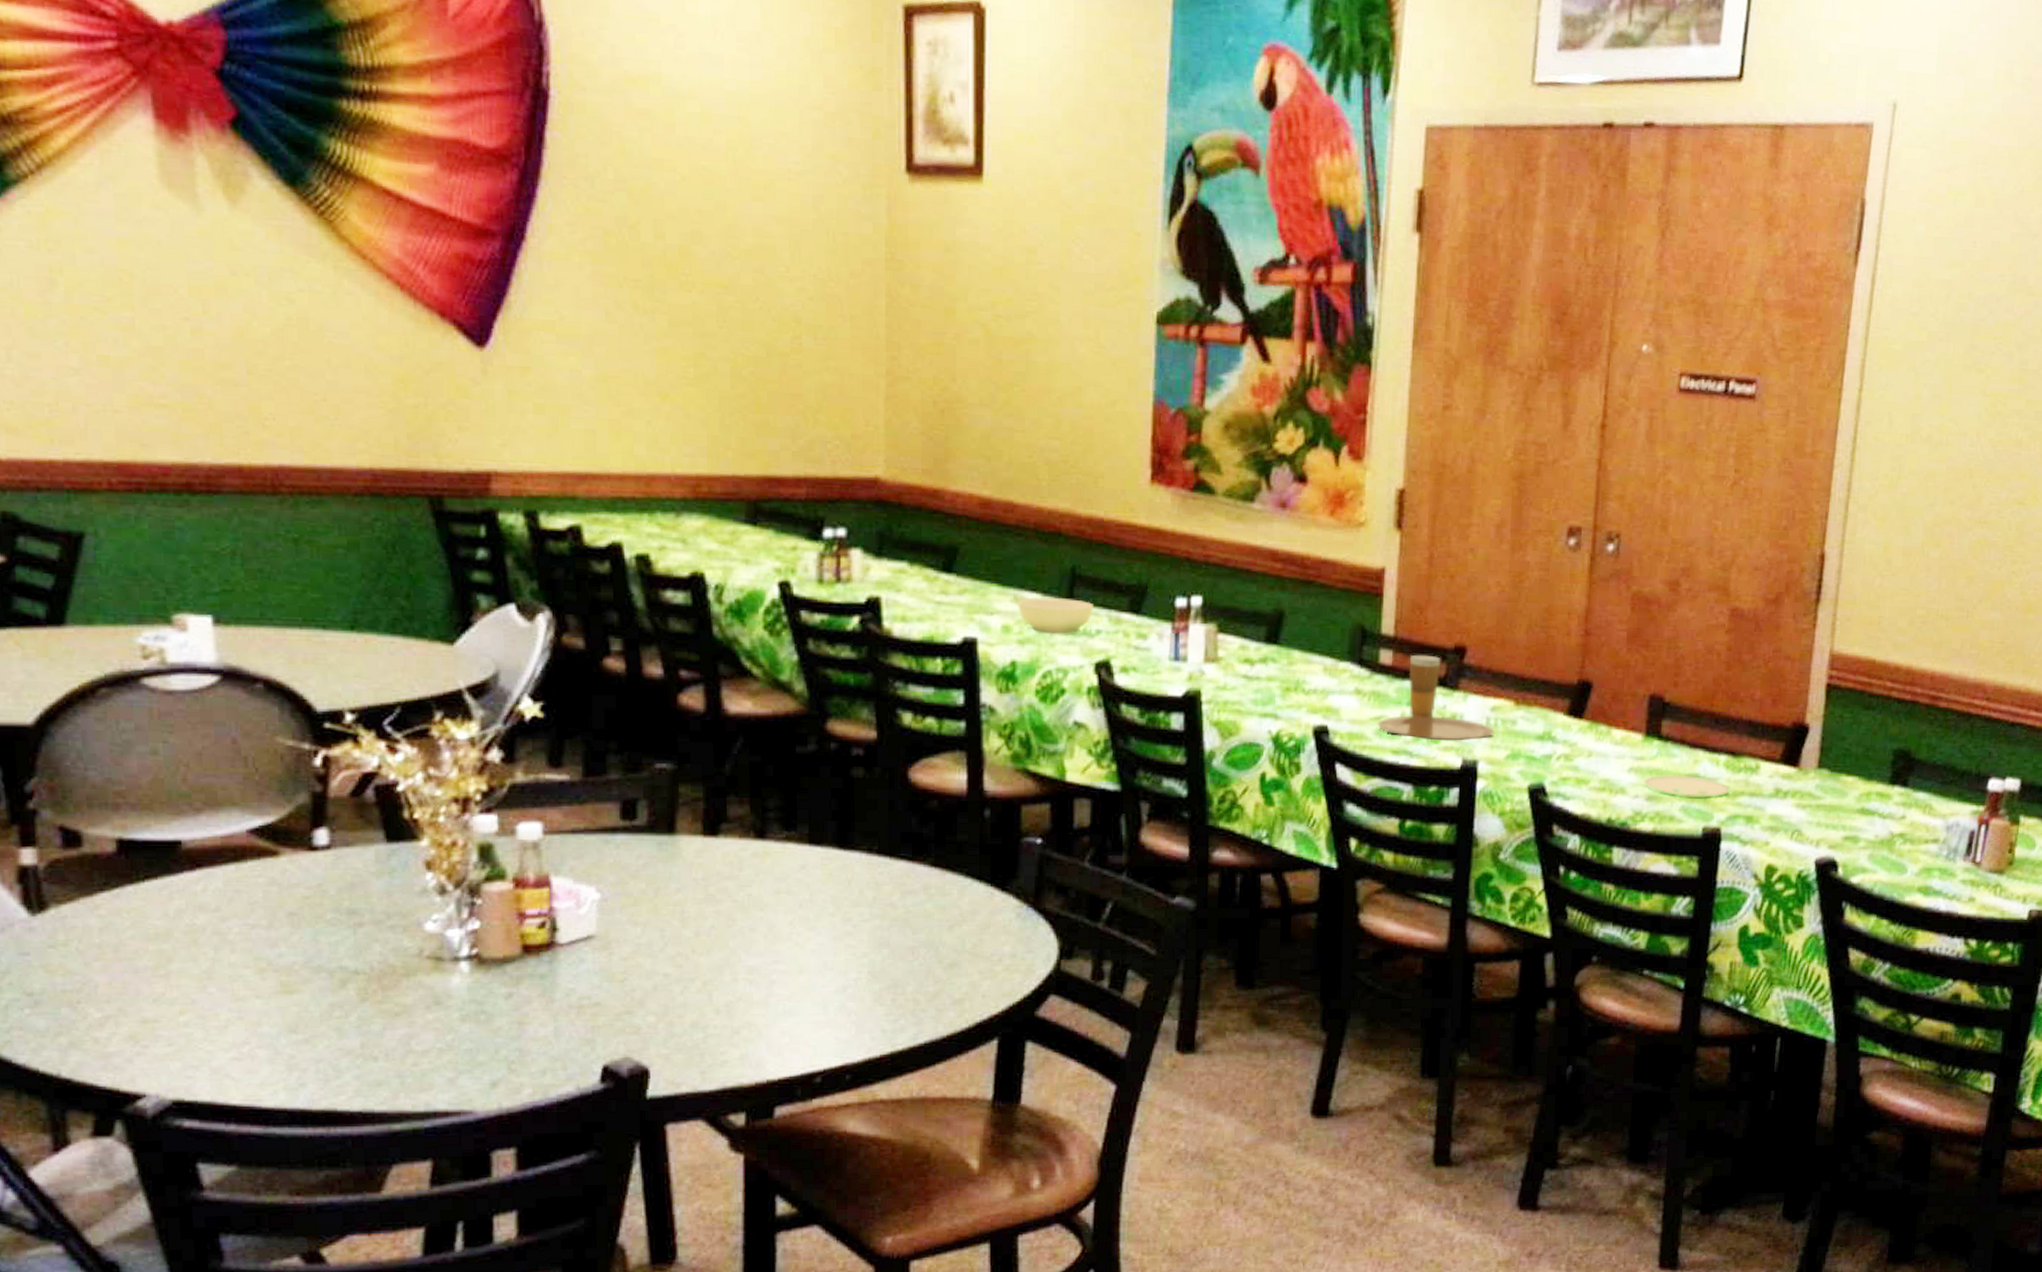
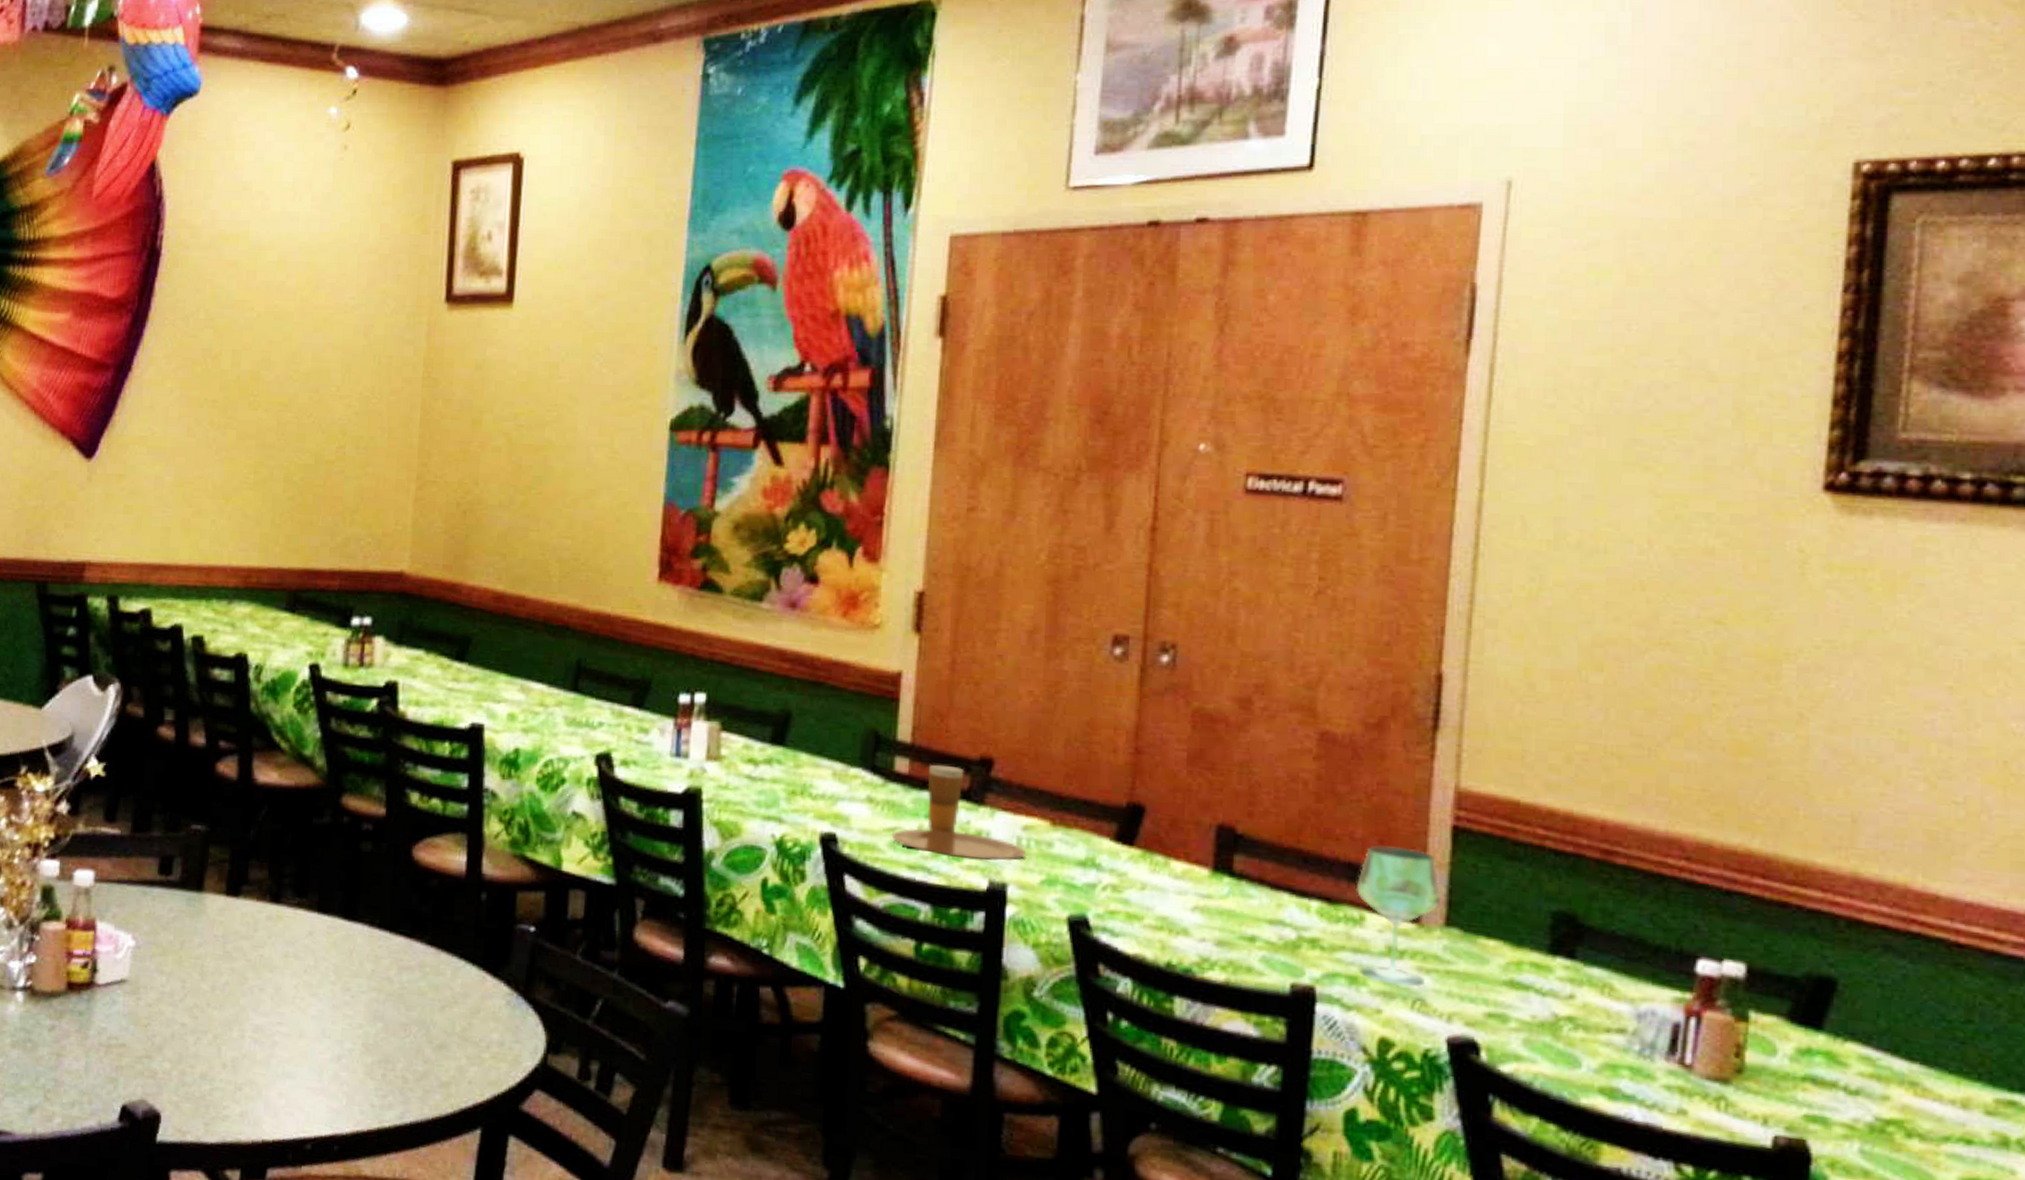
bowl: present [1018,597,1093,635] -> none [524,687,597,726]
plate: present [1644,775,1730,799] -> none [1212,918,1326,950]
wine glass: none [1753,704,1816,821] -> present [1355,845,1442,988]

